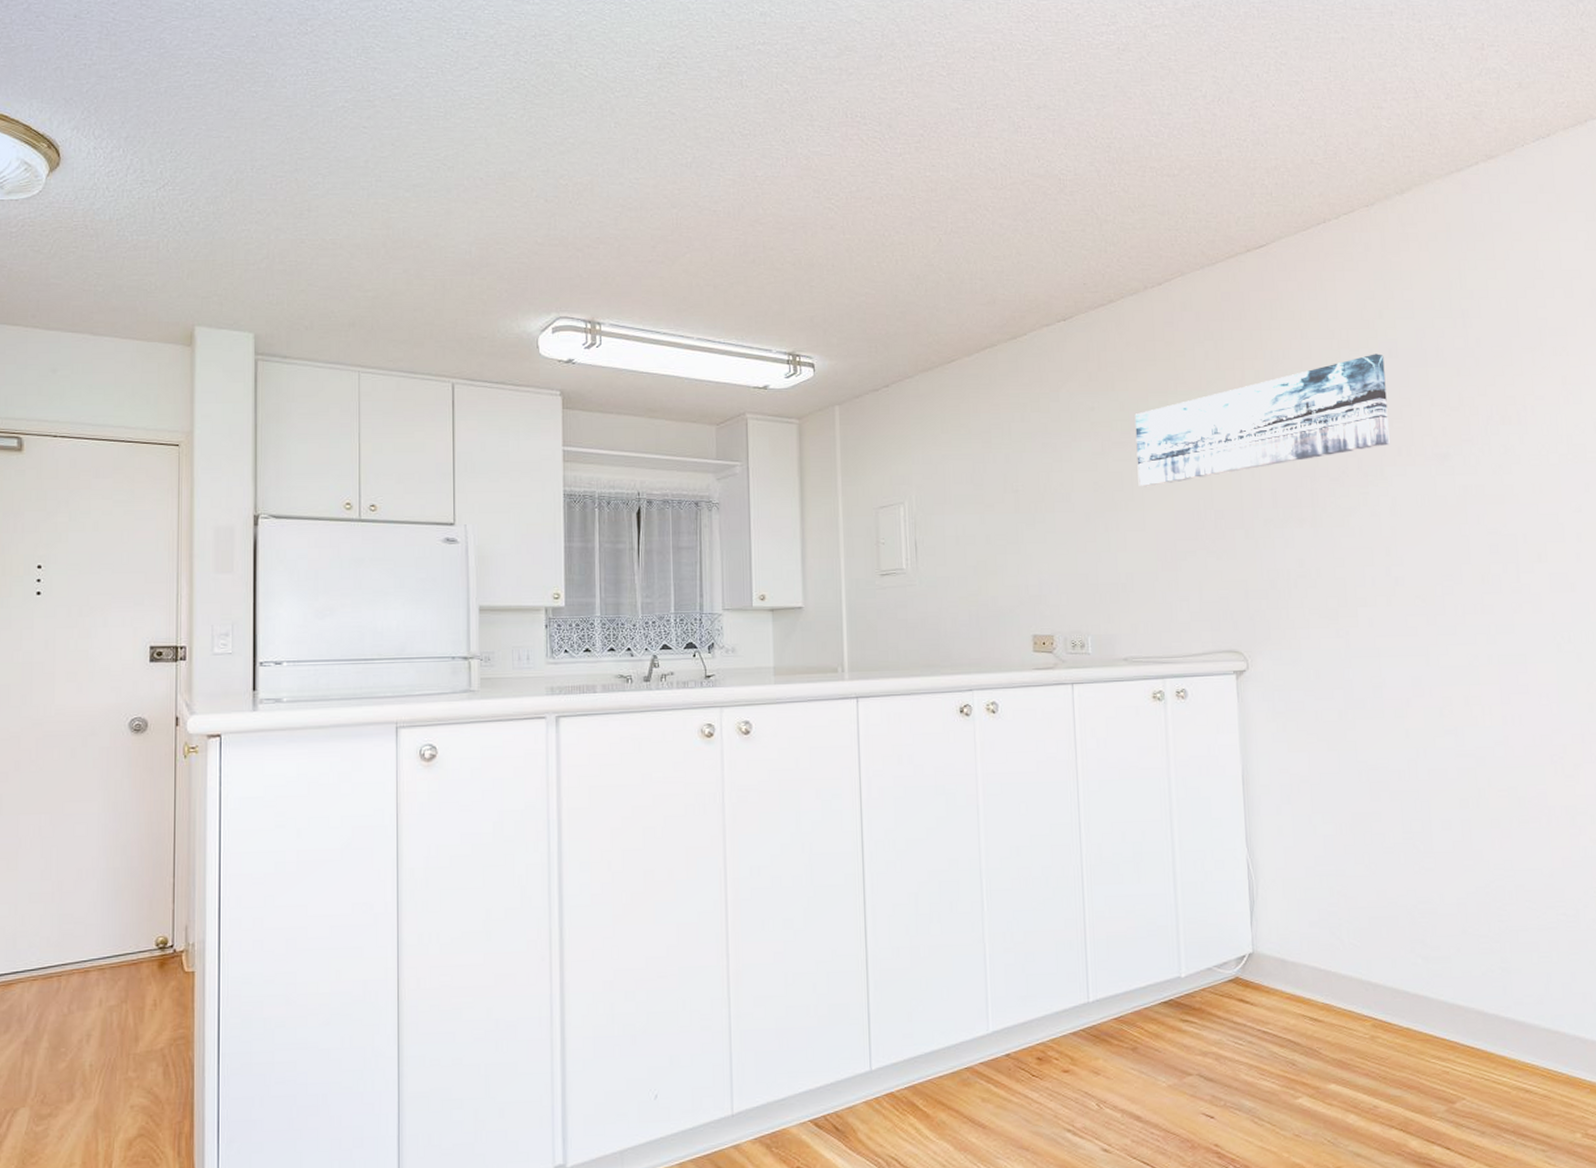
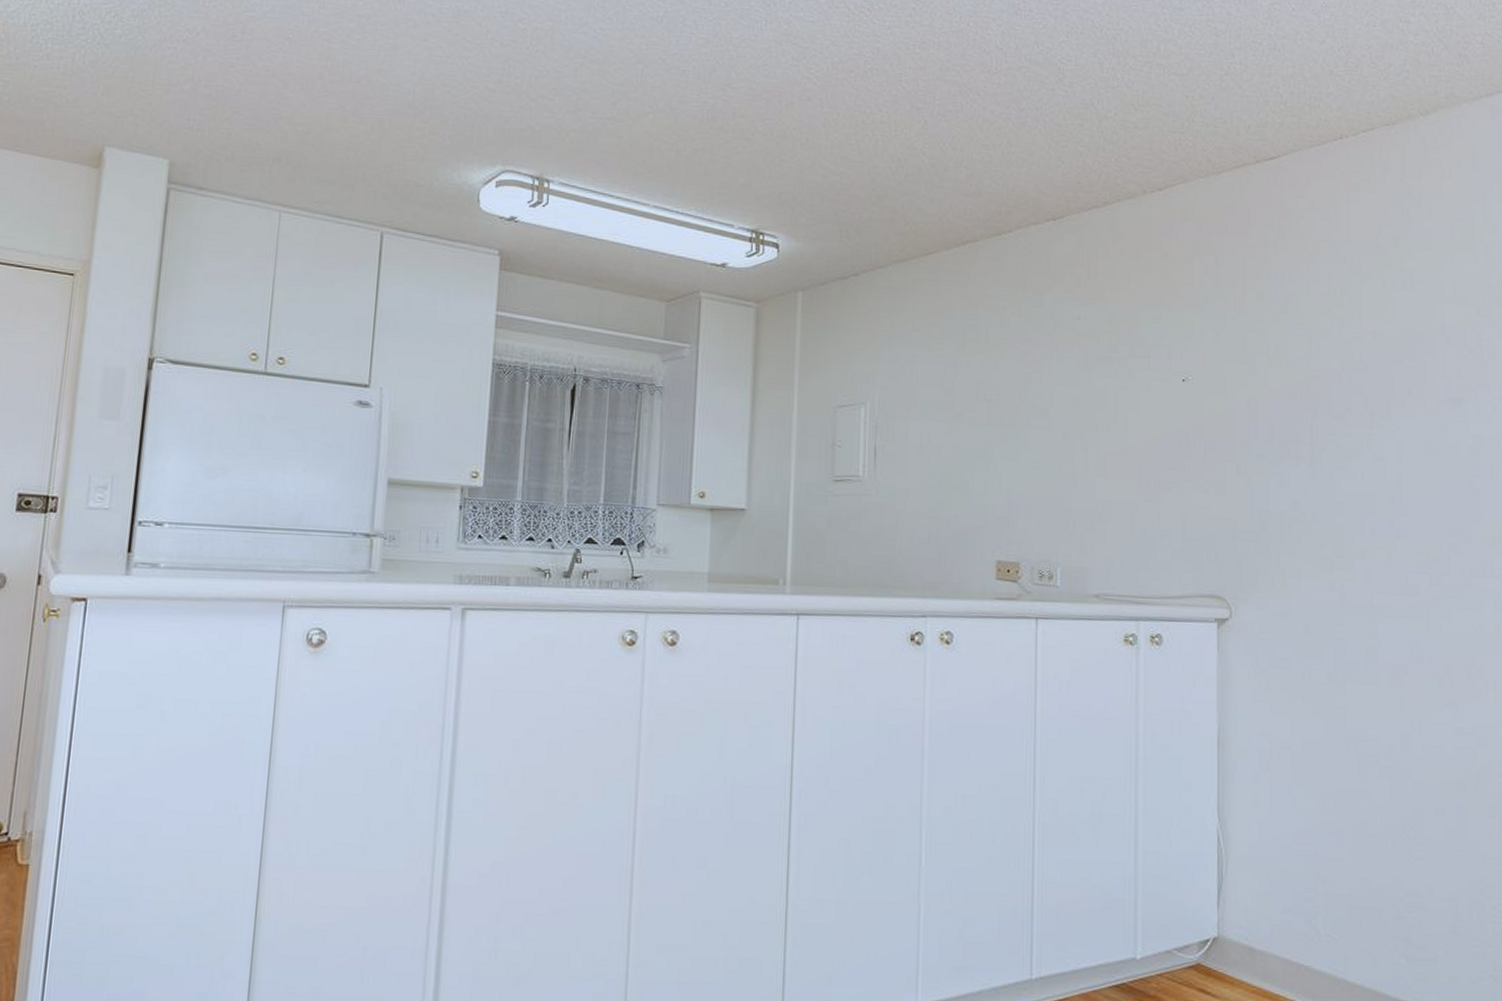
wall art: present [1134,354,1390,487] -> none [1123,284,1400,409]

